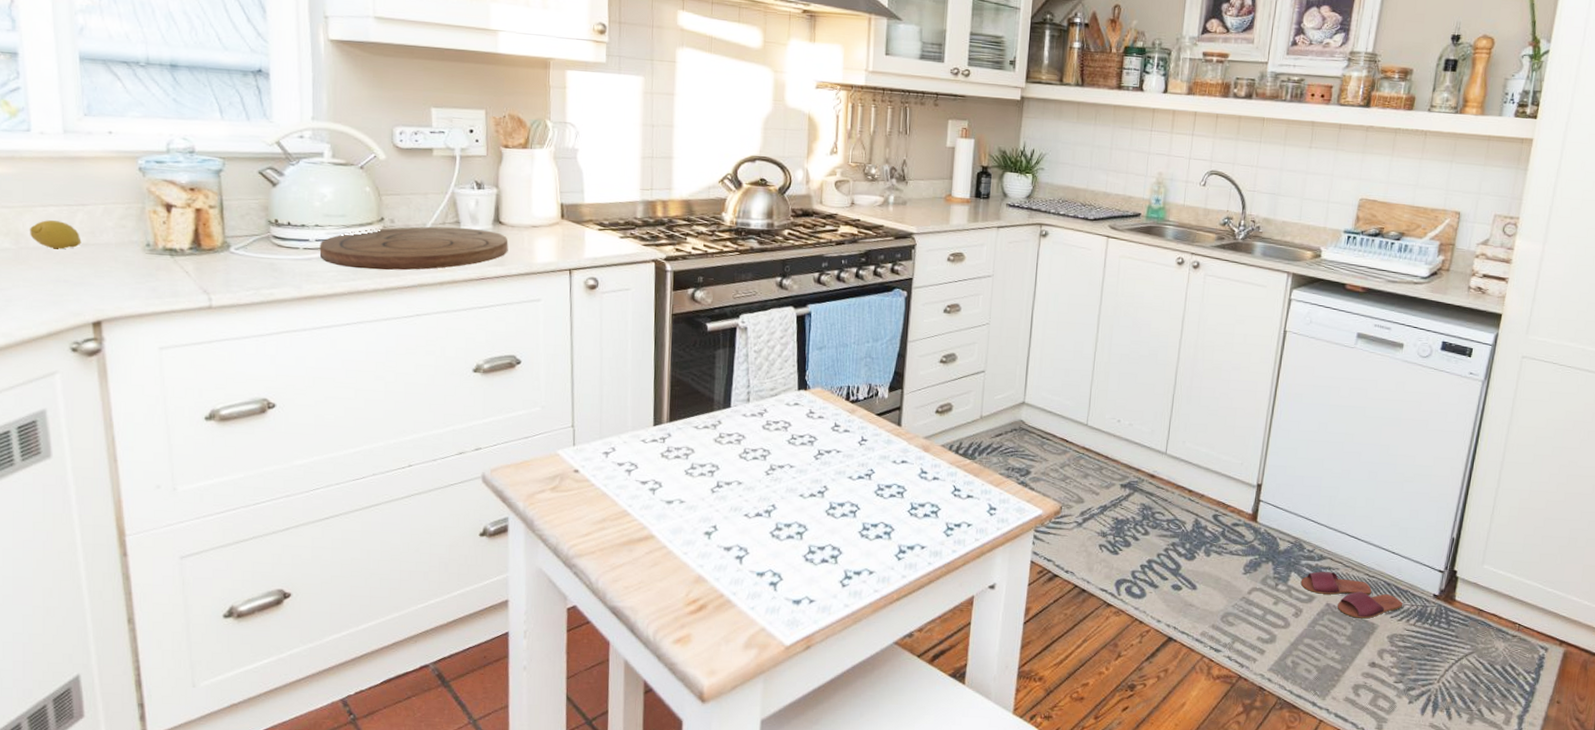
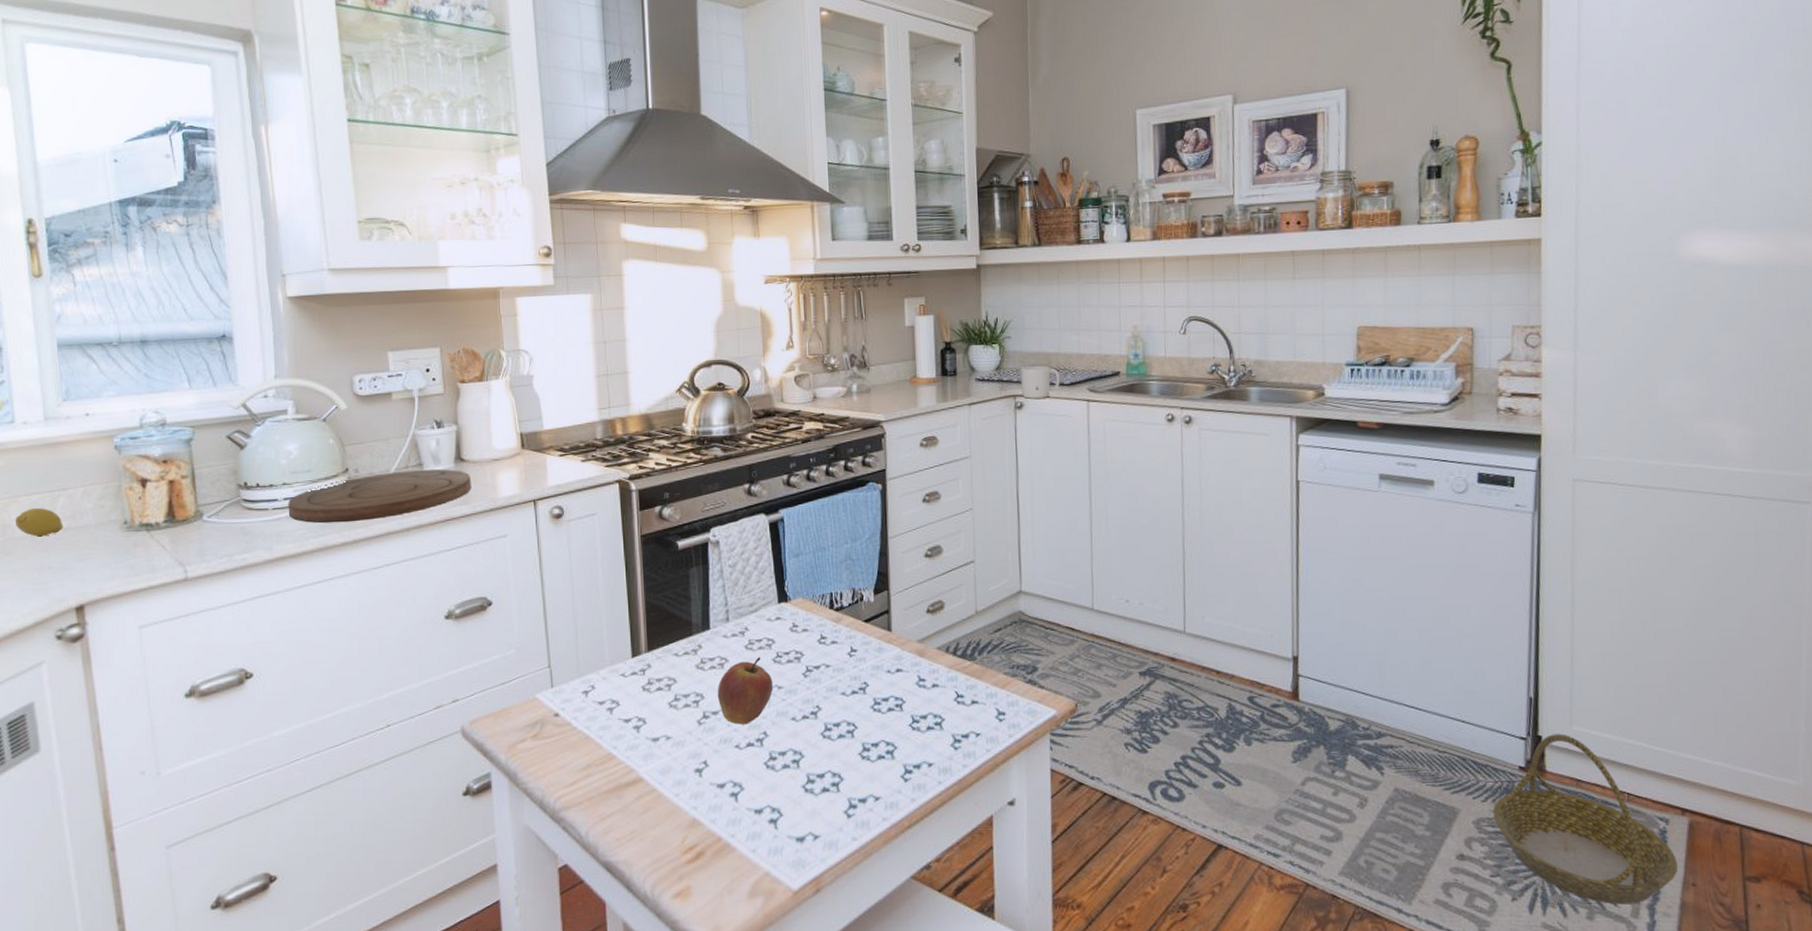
fruit: none [731,437,786,497] -> present [717,657,774,725]
mug: none [1048,198,1086,230] -> present [1021,365,1061,399]
slippers: present [1300,571,1403,619] -> none [1360,751,1485,803]
basket: none [1405,570,1549,714] -> present [1492,734,1679,905]

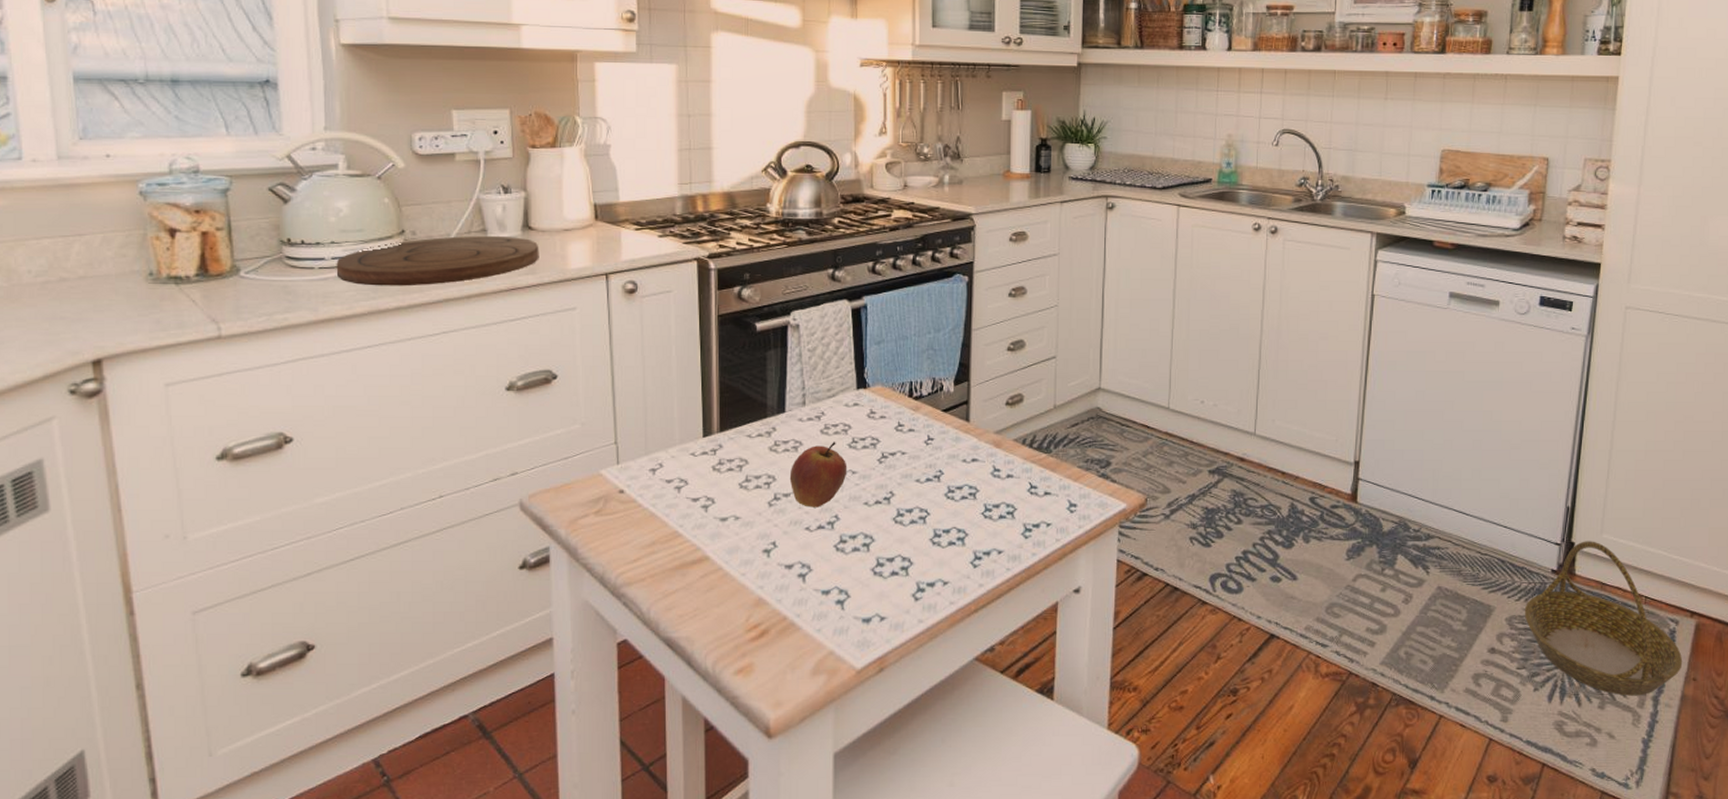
fruit: present [16,508,63,537] -> none [23,254,79,284]
mug: present [1021,365,1061,399] -> none [1114,167,1153,200]

